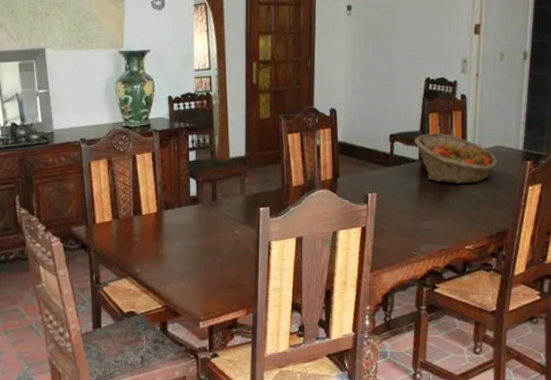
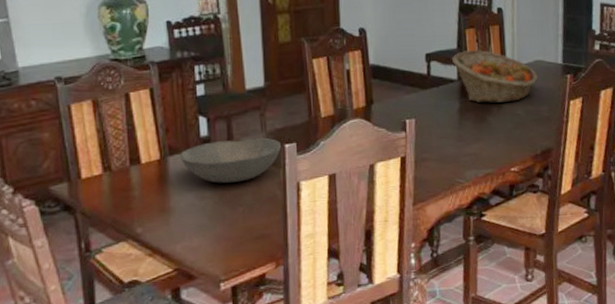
bowl: none [173,200,257,237] -> present [180,137,282,183]

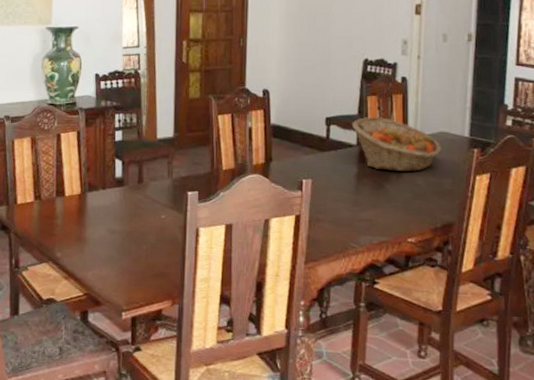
bowl: present [180,137,282,183] -> none [97,183,185,222]

